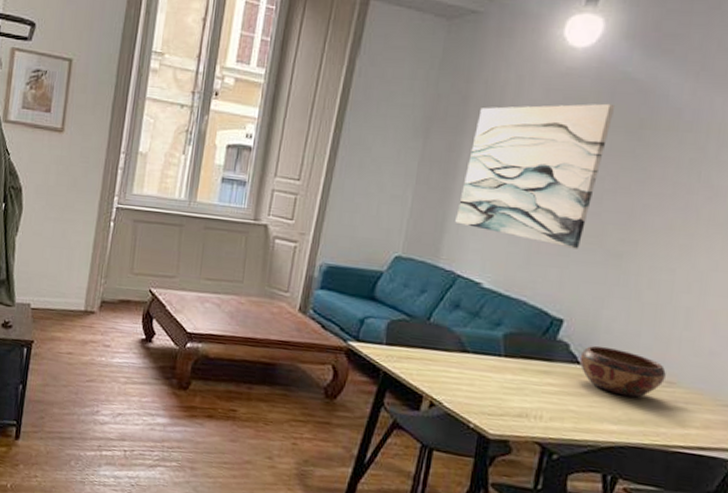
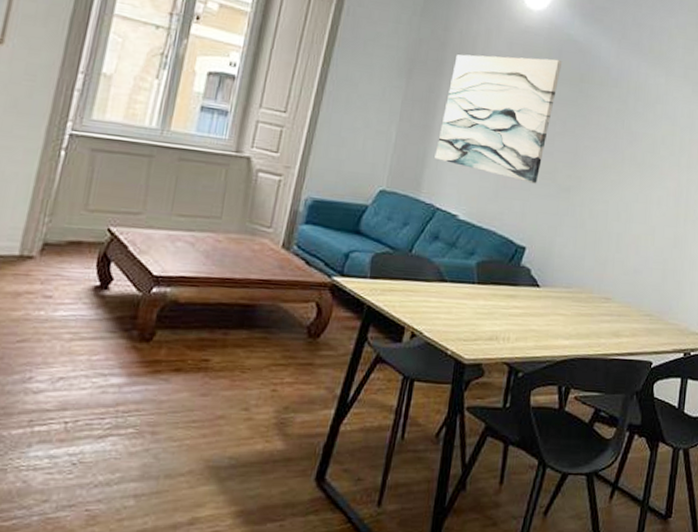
decorative bowl: present [579,345,666,398] -> none [539,269,604,314]

